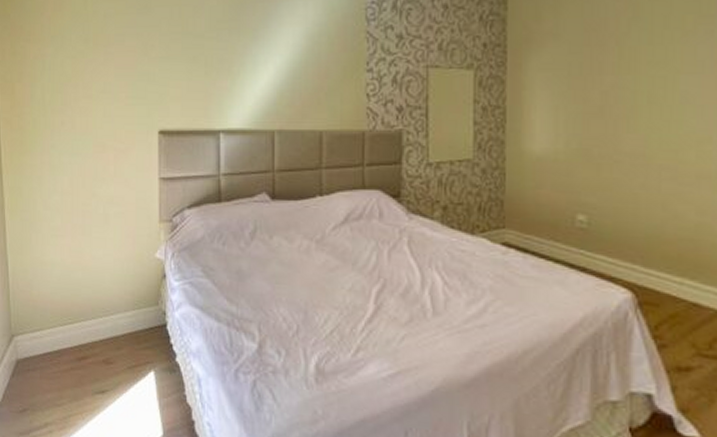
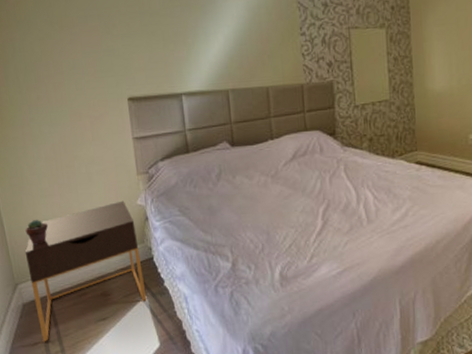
nightstand: none [26,251,154,410] -> present [24,200,147,343]
potted succulent: none [30,262,54,292] -> present [25,220,48,245]

